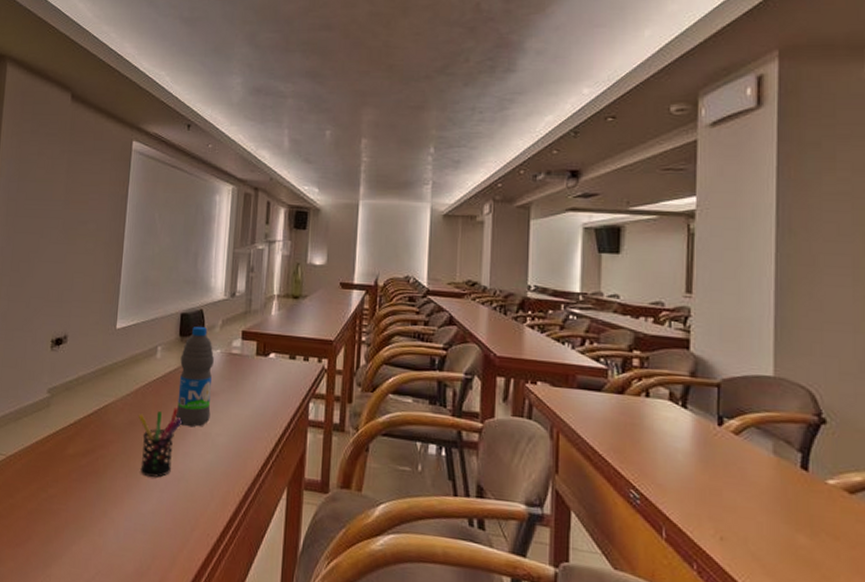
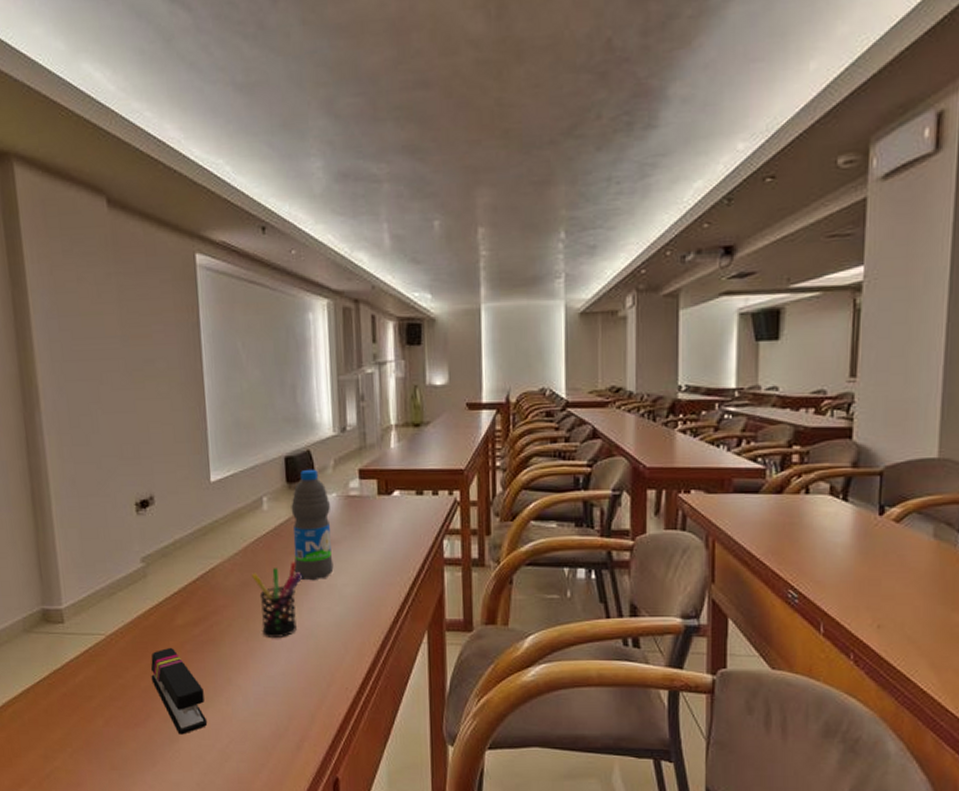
stapler: none [37,474,81,561] -> present [150,647,208,735]

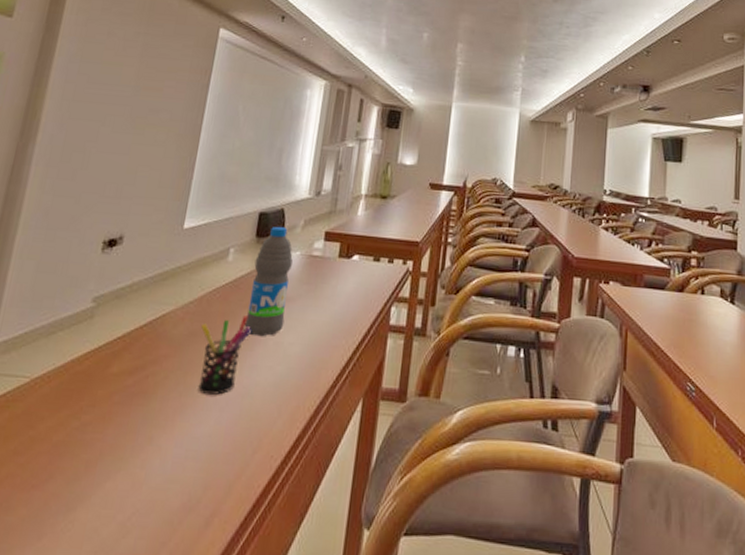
stapler: present [150,647,208,735] -> none [66,397,121,502]

